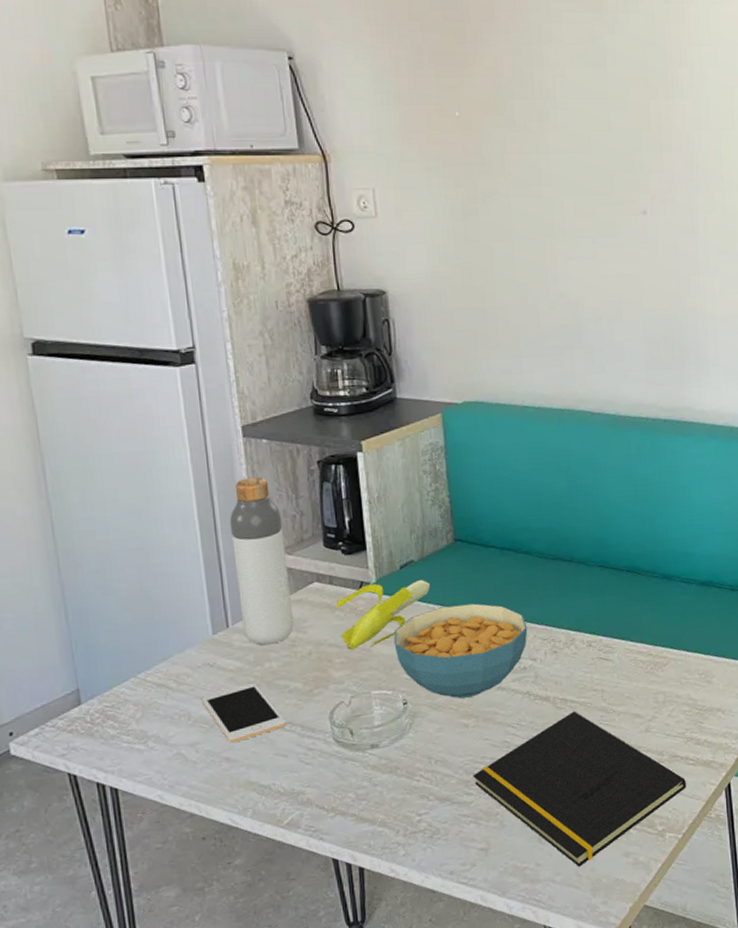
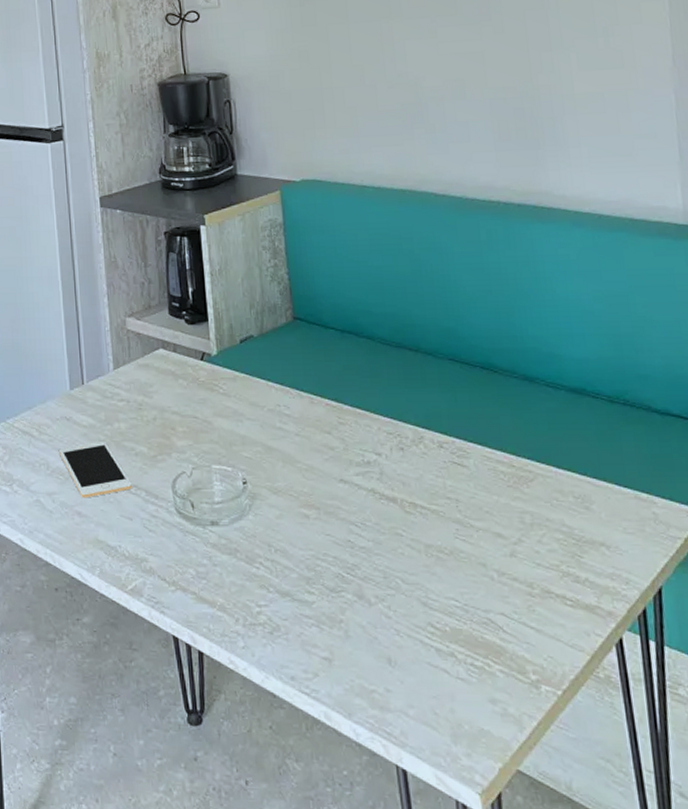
bottle: present [229,476,293,646] -> none [87,244,140,406]
banana: present [335,579,431,650] -> none [178,355,270,420]
cereal bowl: present [393,603,528,699] -> none [233,386,371,486]
notepad: present [473,711,687,867] -> none [314,518,566,704]

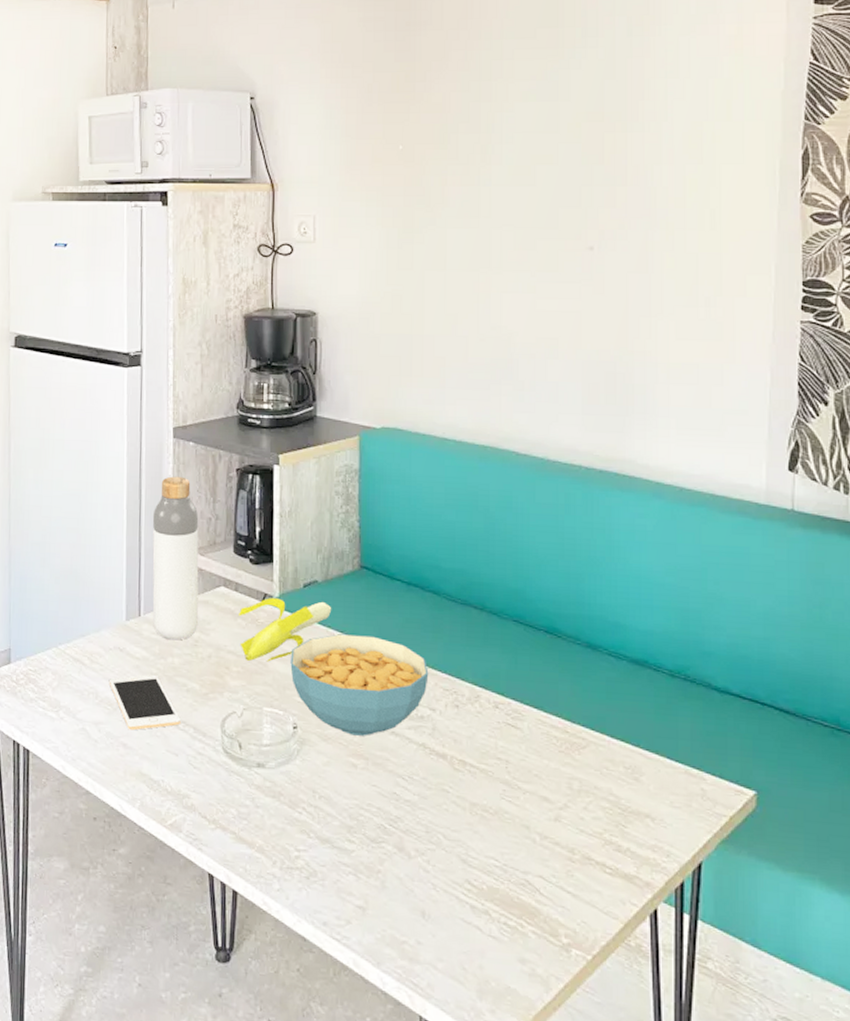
bottle: none [87,244,140,406] -> present [152,476,199,641]
banana: none [178,355,270,420] -> present [237,598,332,662]
cereal bowl: none [233,386,371,486] -> present [290,634,429,736]

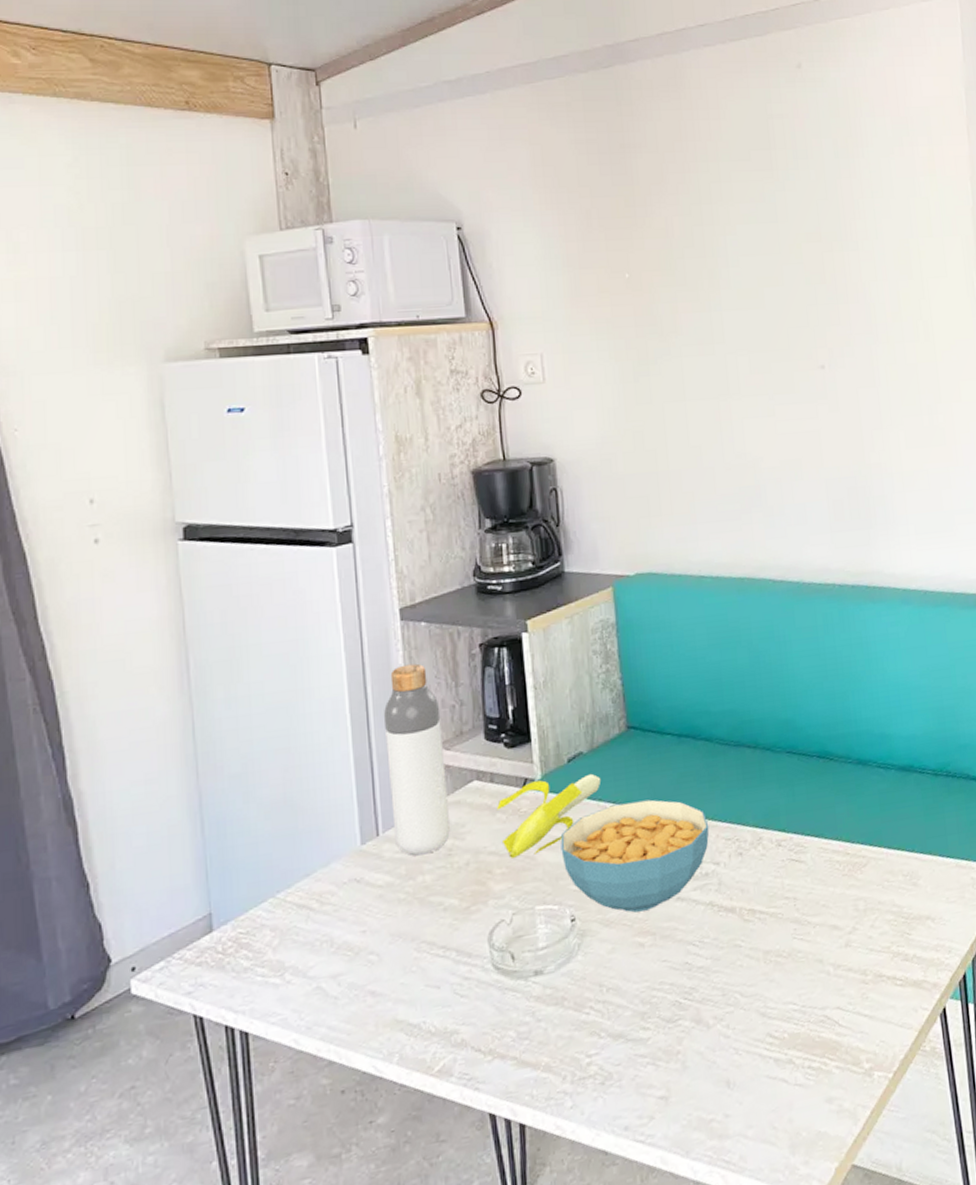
cell phone: present [108,675,181,731] -> none [345,901,440,974]

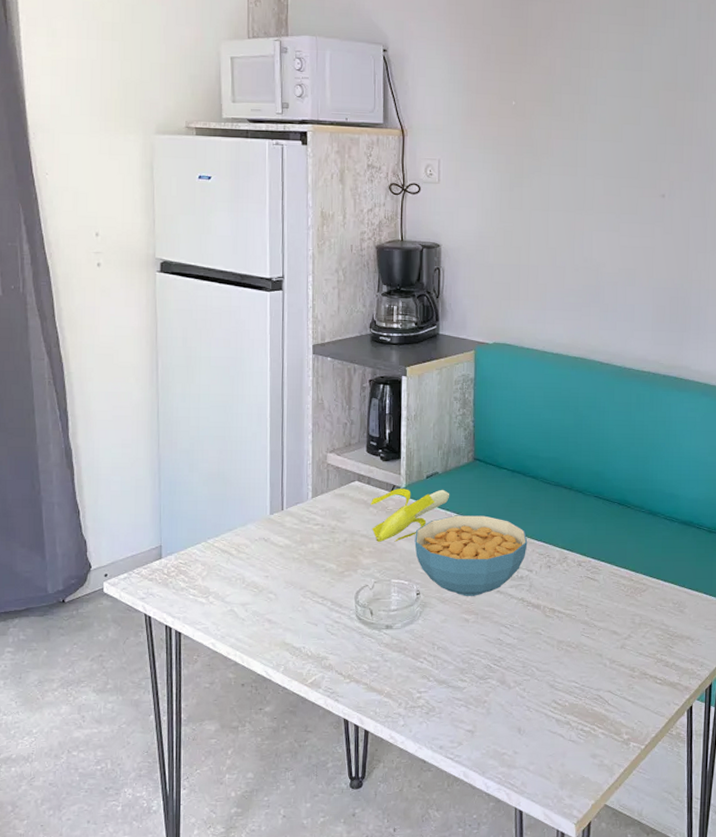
bottle: present [383,663,450,856] -> none [294,388,336,529]

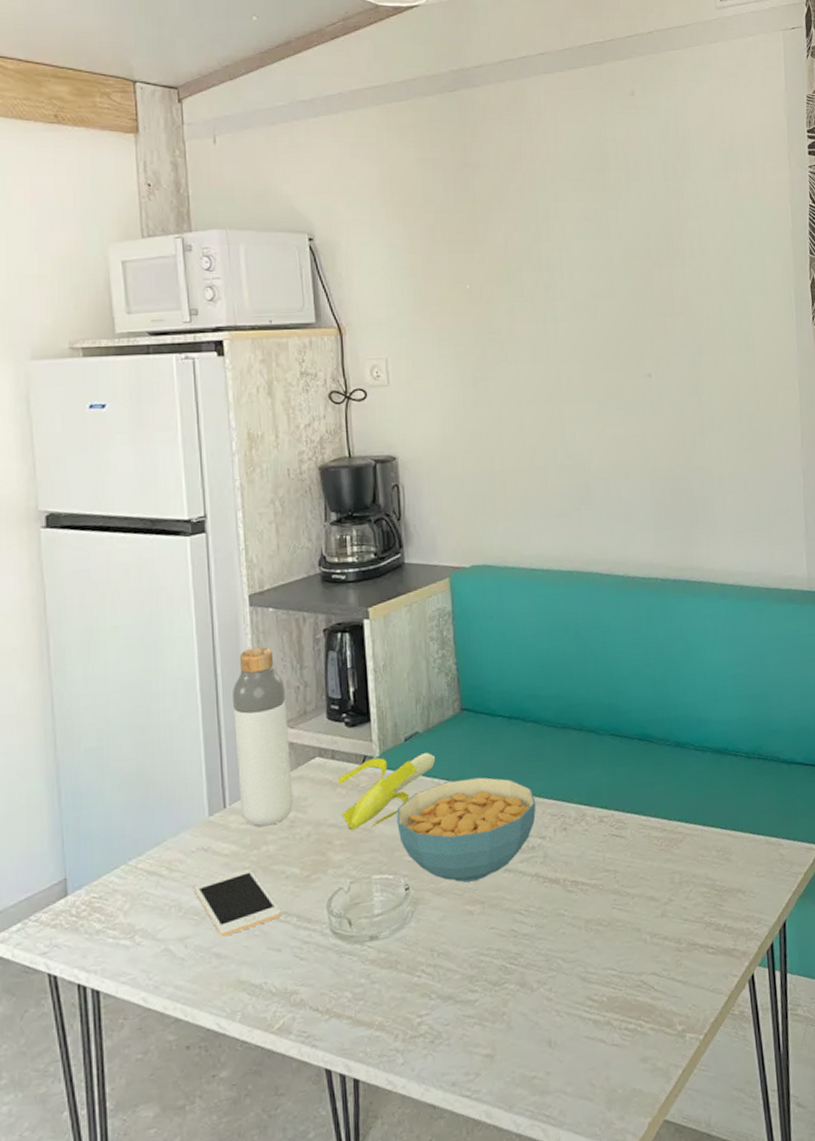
cell phone: none [254,560,320,608] -> present [193,869,281,937]
bottle: none [294,388,336,529] -> present [231,646,293,827]

